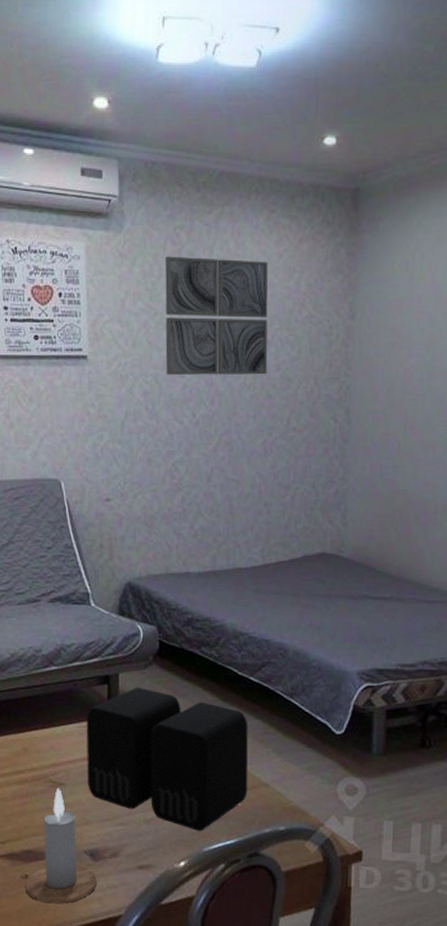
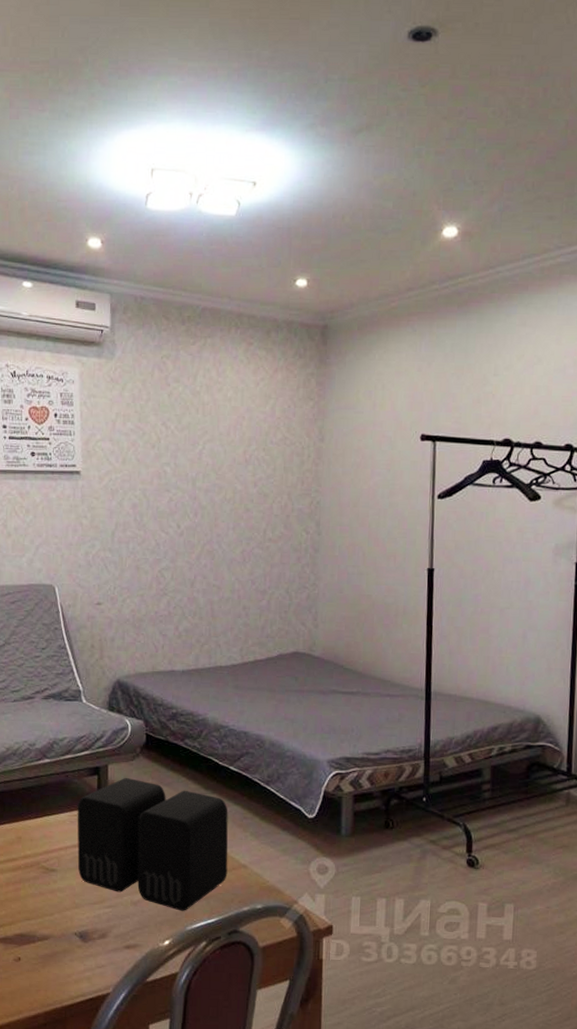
candle: present [25,788,98,904] -> none [18,874,87,985]
wall art: present [165,256,268,376] -> none [152,382,247,491]

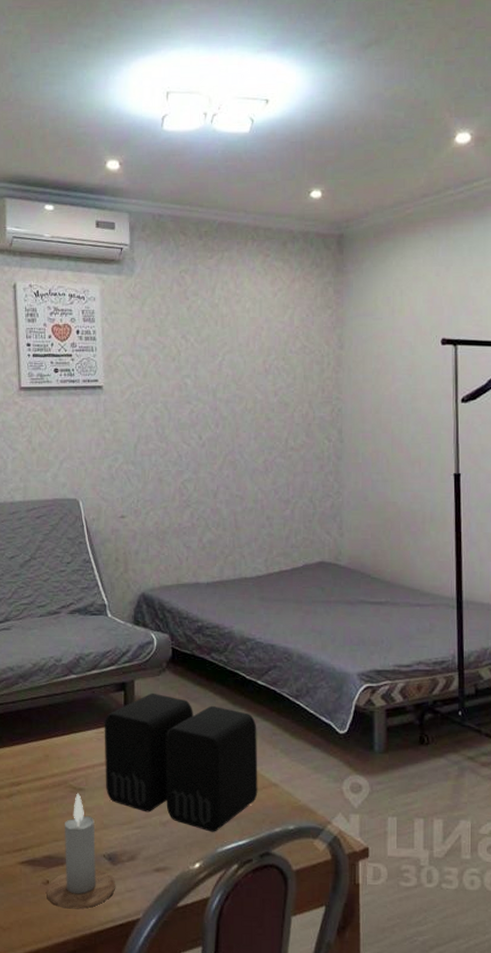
candle: none [18,874,87,985] -> present [47,793,116,909]

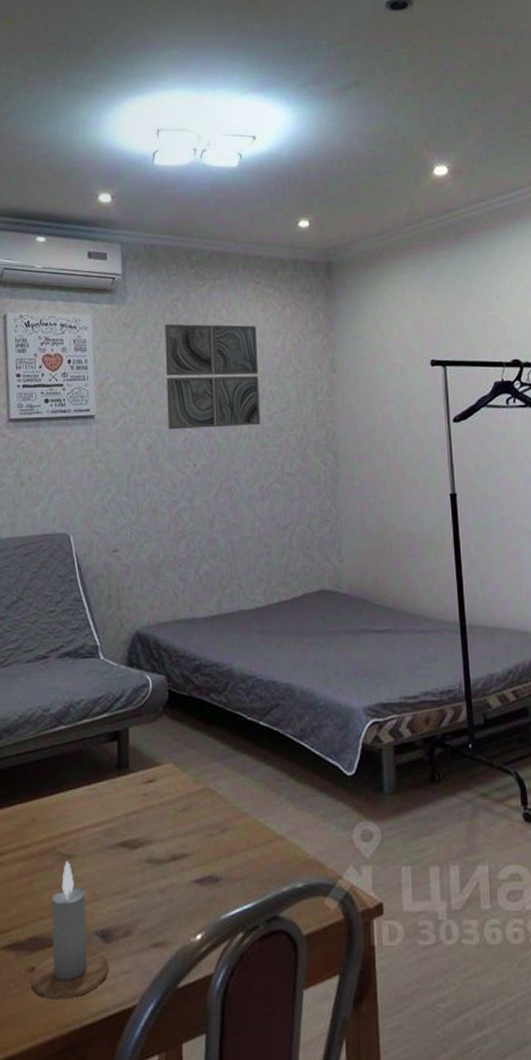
speaker: present [104,692,258,832] -> none [96,741,263,897]
wall art: none [172,296,266,402] -> present [165,324,261,430]

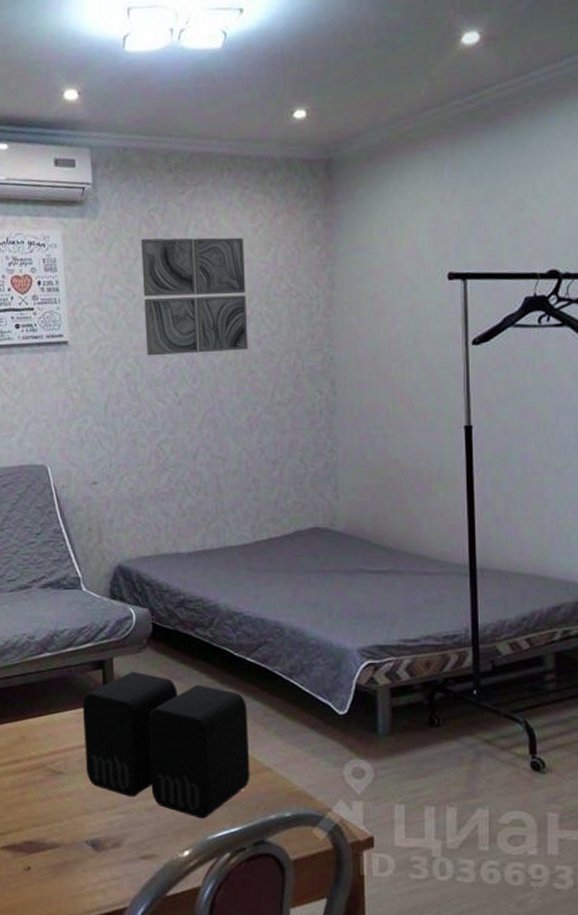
candle: present [31,861,110,1000] -> none [28,776,101,897]
speaker: none [96,741,263,897] -> present [82,671,250,819]

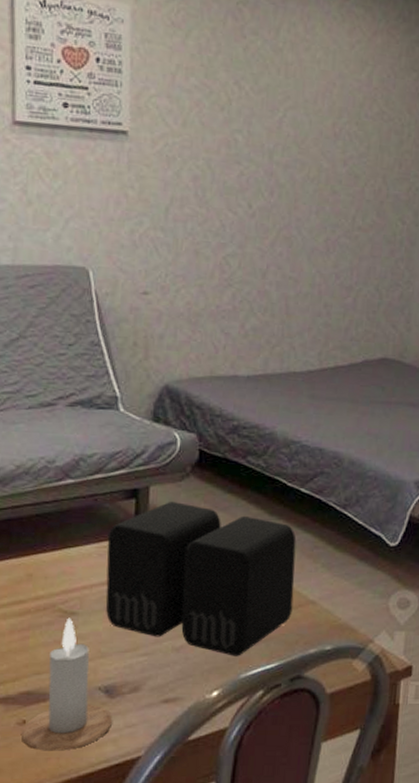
candle: none [28,776,101,897] -> present [22,618,113,751]
wall art: present [141,237,248,356] -> none [220,31,339,169]

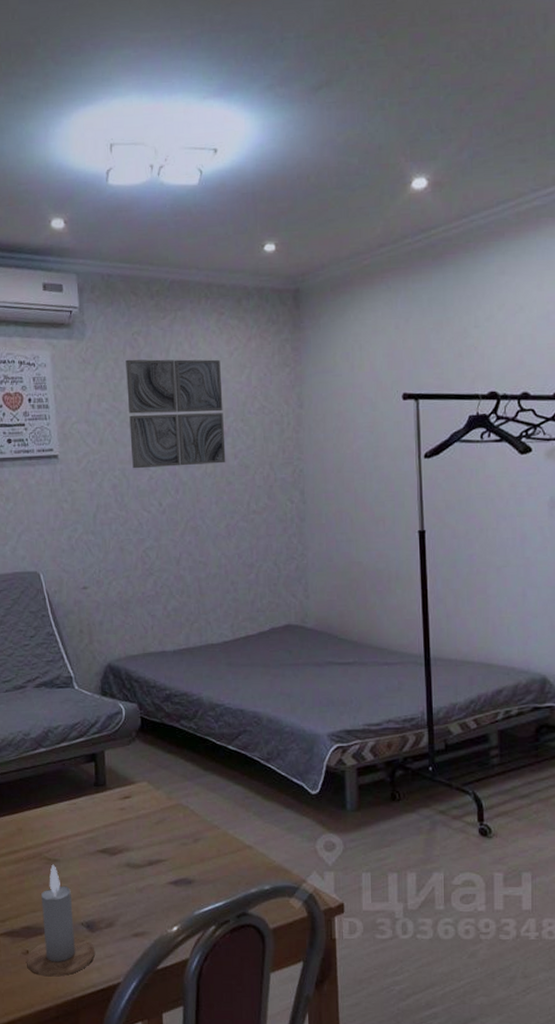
speaker: present [105,501,297,656] -> none [76,762,233,896]
wall art: none [220,31,339,169] -> present [126,359,226,469]

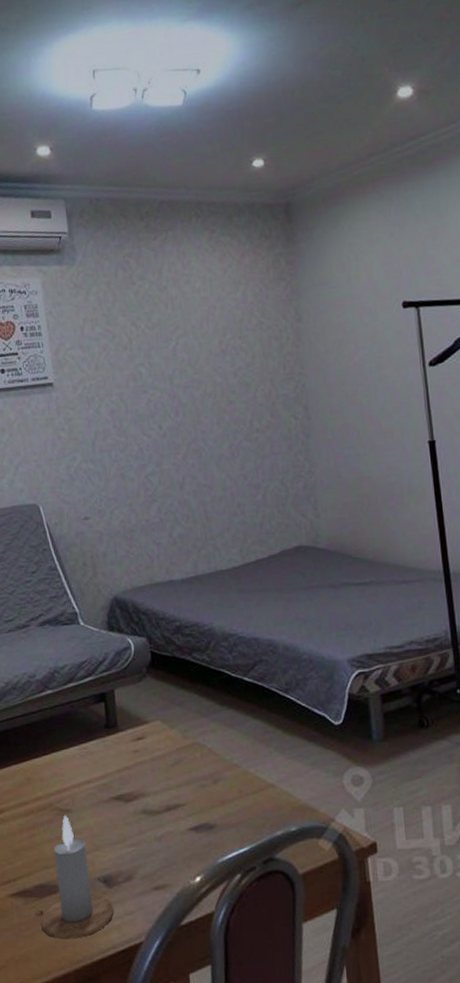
wall art: present [126,359,226,469] -> none [118,277,226,393]

